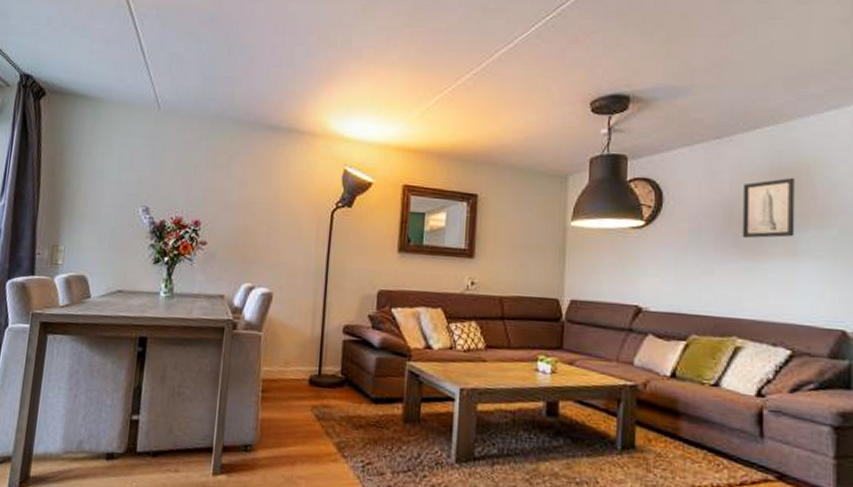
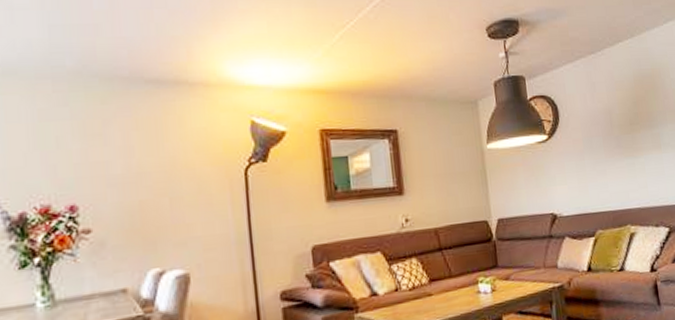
wall art: present [742,177,795,239] -> none [616,82,658,139]

